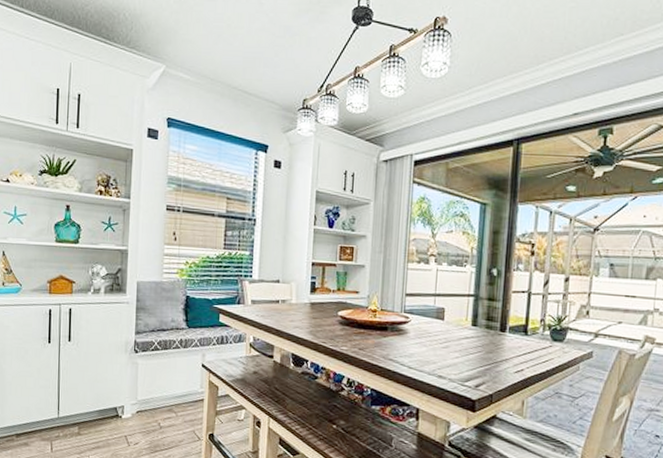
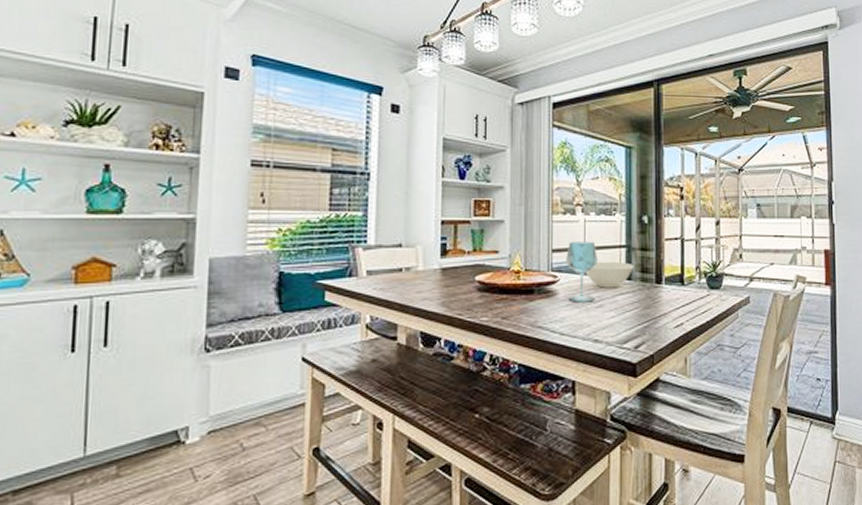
wine glass: none [418,288,447,343] -> present [566,241,598,302]
bowl: none [435,307,481,332] -> present [586,261,634,288]

